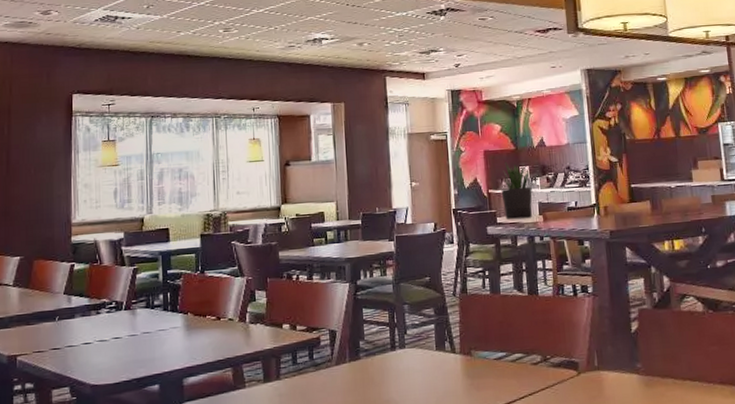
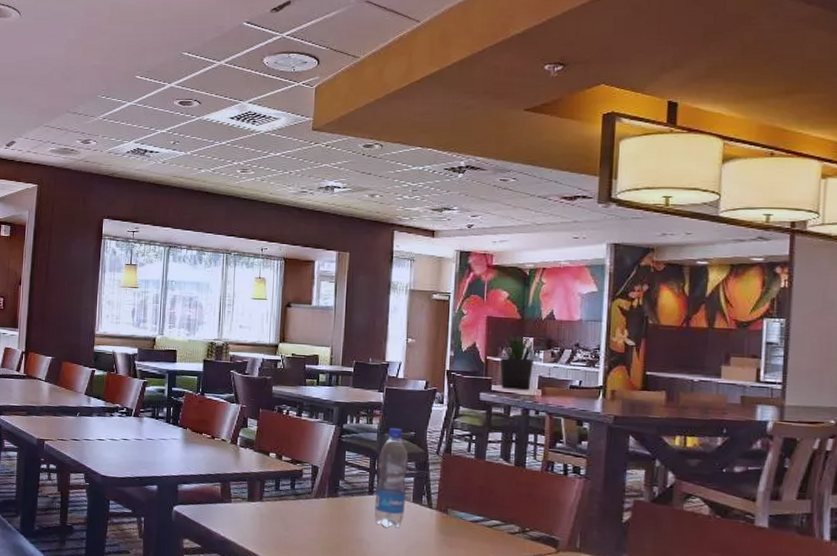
bottle: none [396,275,429,383] -> present [374,427,408,528]

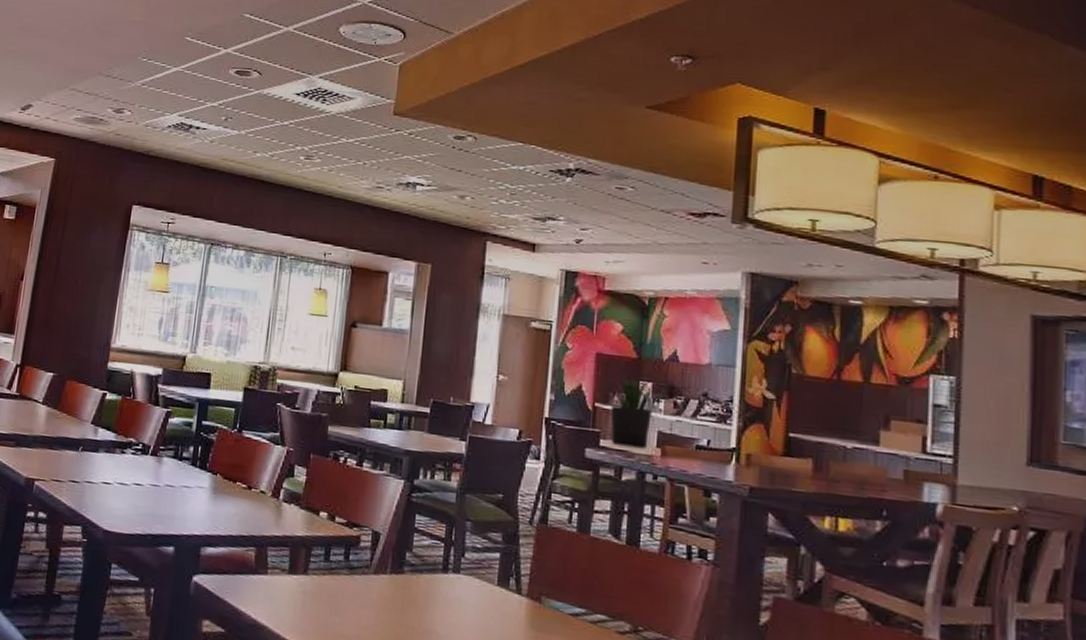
bottle: present [374,427,408,528] -> none [448,486,494,619]

